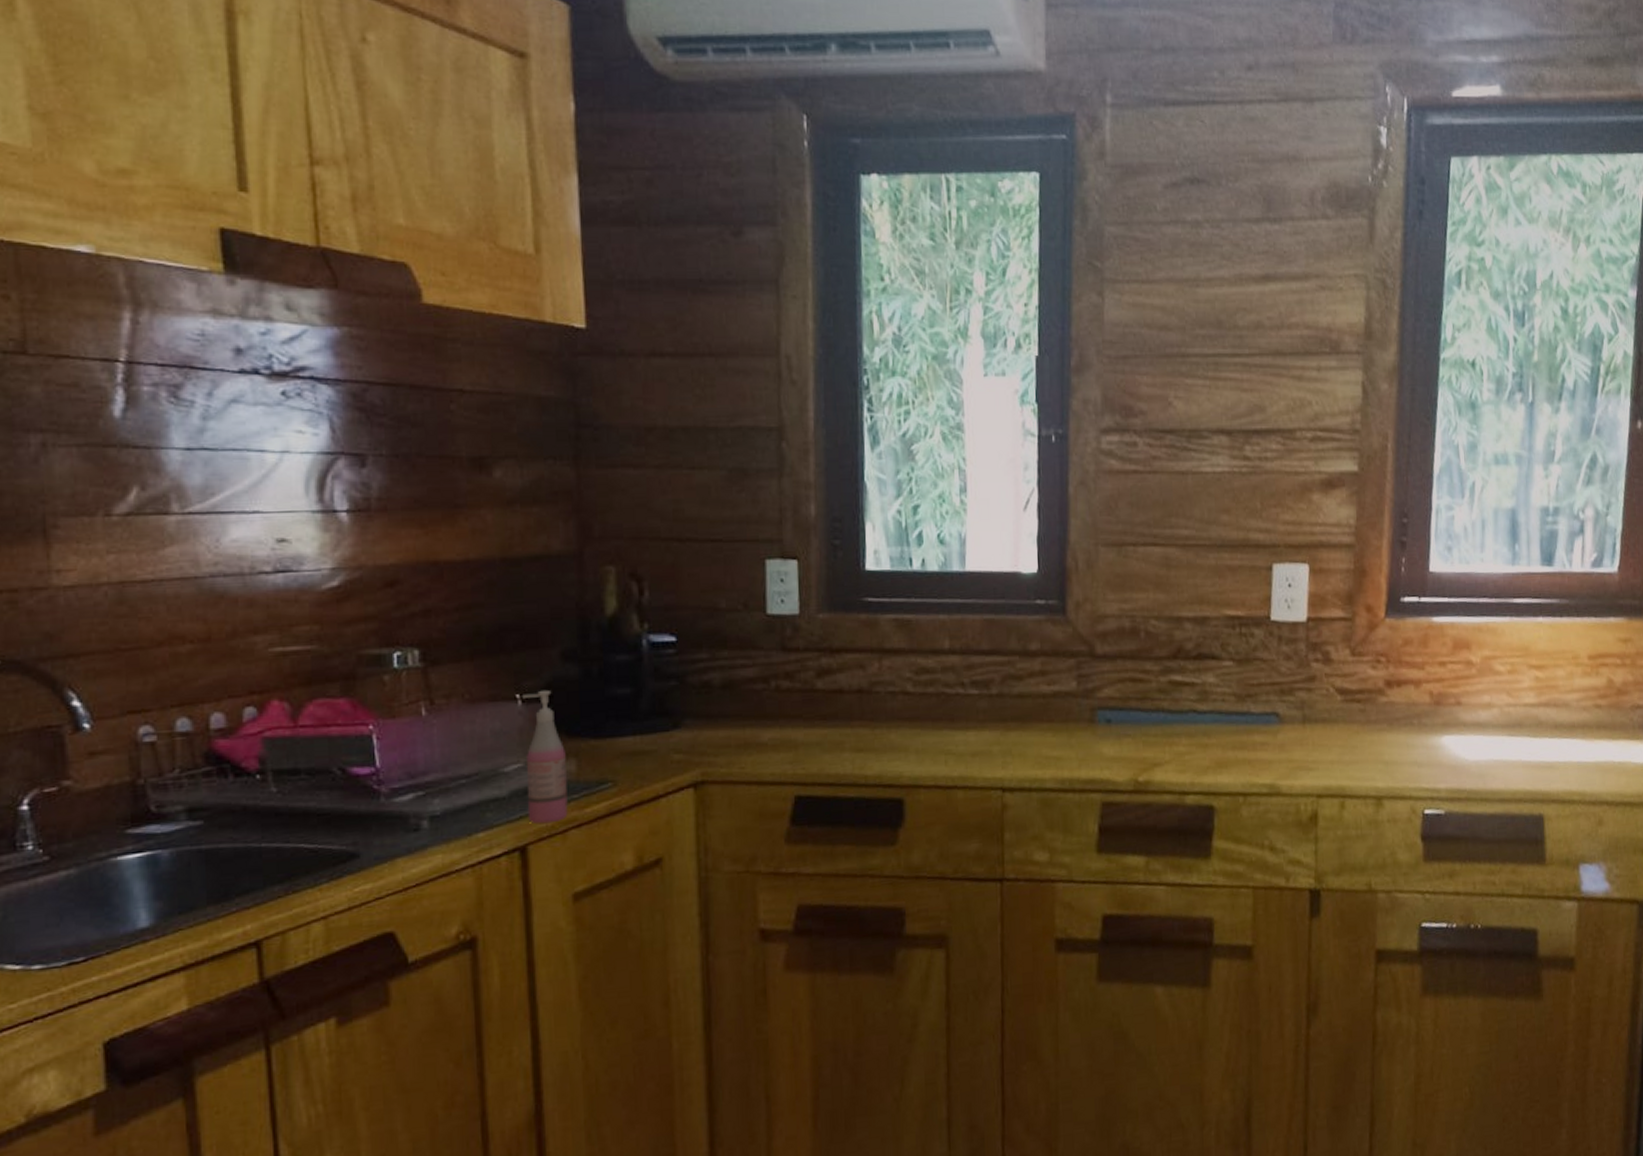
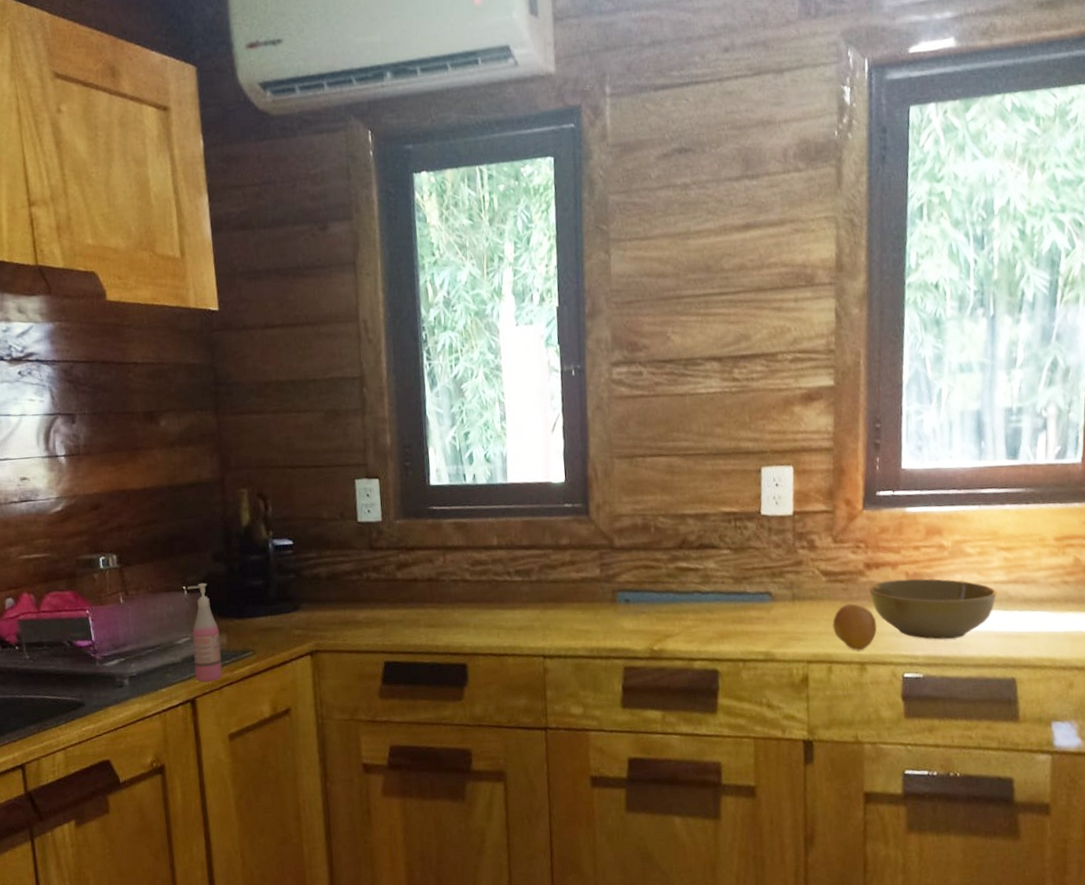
fruit: none [1347,727,1397,782] -> present [832,603,877,650]
bowl: none [1388,699,1527,770] -> present [868,578,997,640]

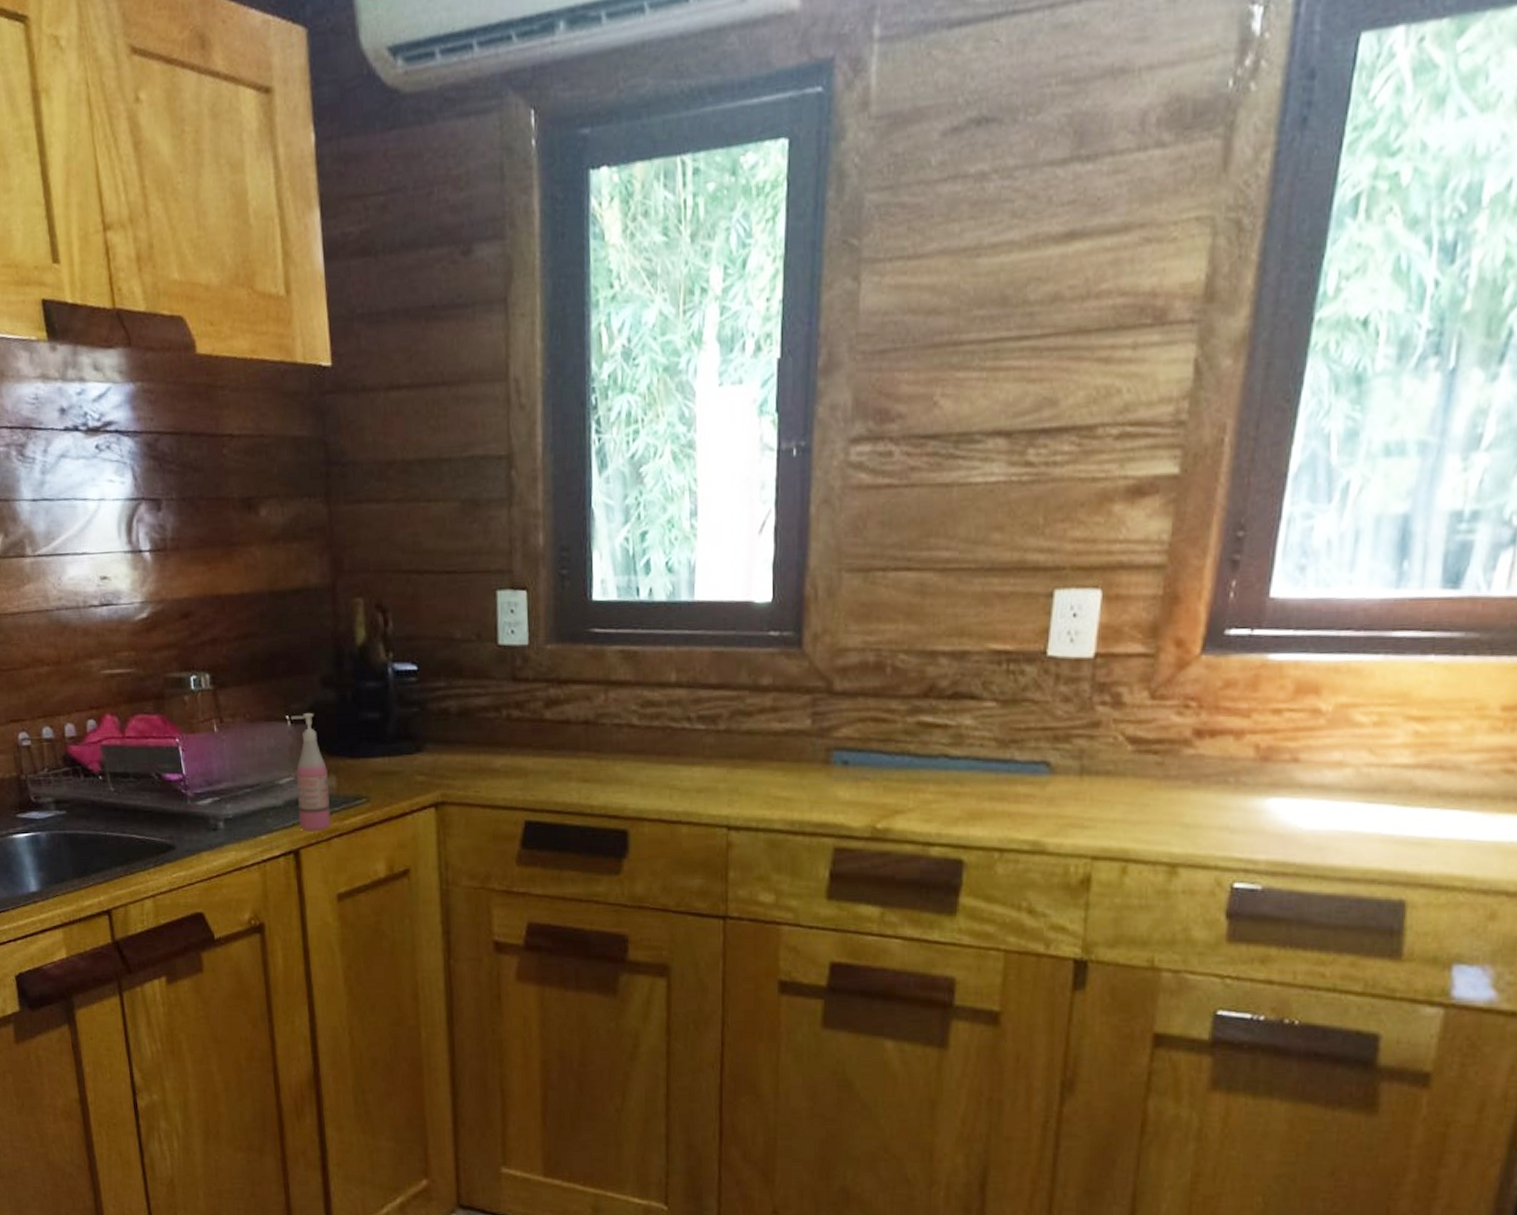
fruit: present [832,603,877,650] -> none [1135,784,1202,847]
bowl: present [868,578,997,640] -> none [1195,754,1395,841]

